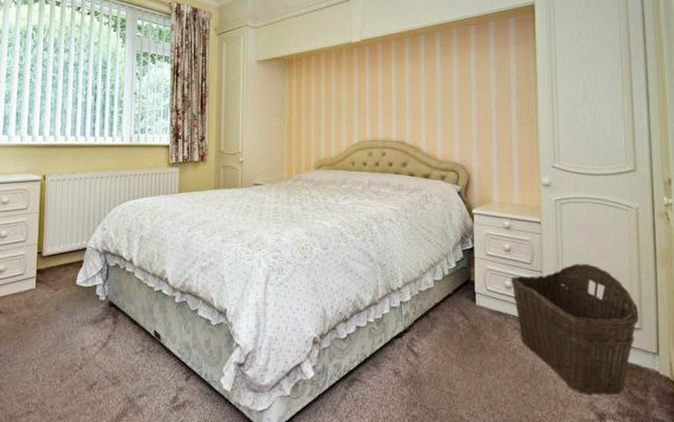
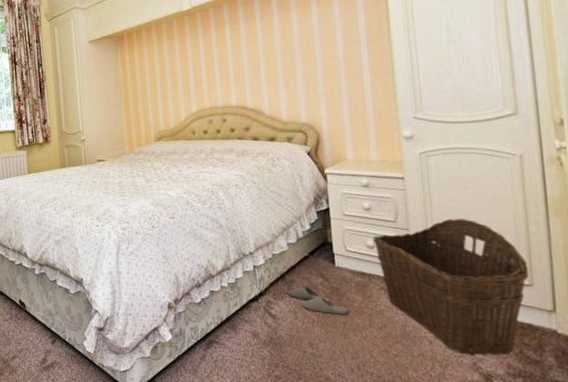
slippers: none [430,325,485,355] -> present [287,287,349,316]

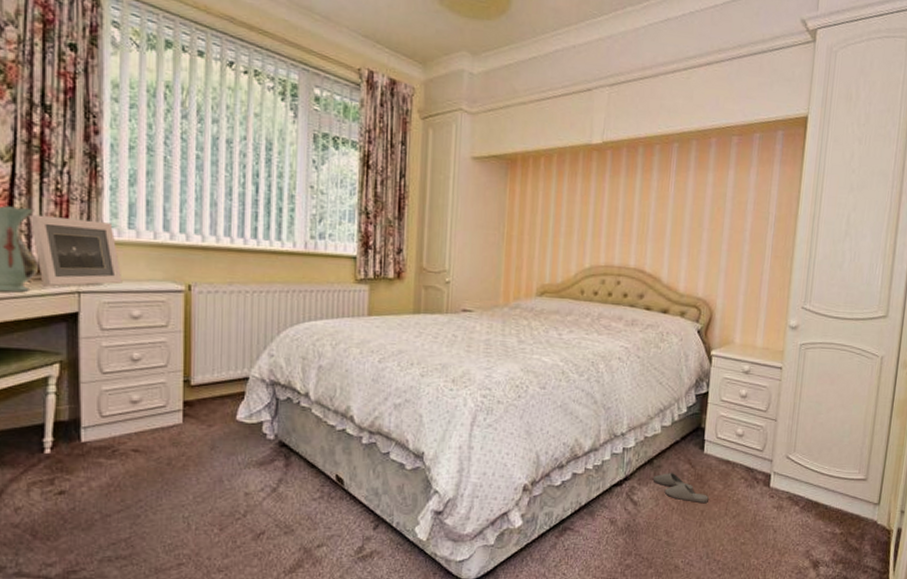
wicker basket: present [373,218,529,356] -> none [743,412,867,544]

